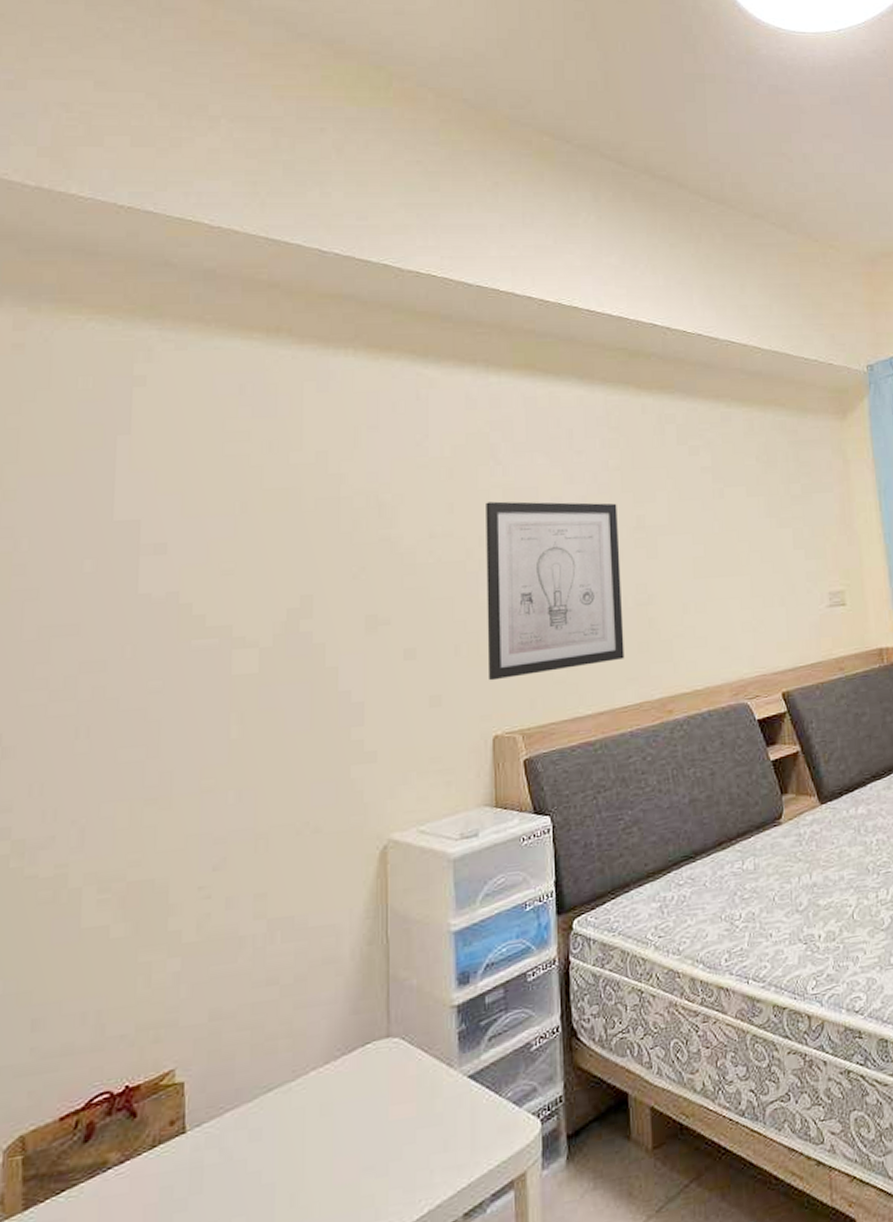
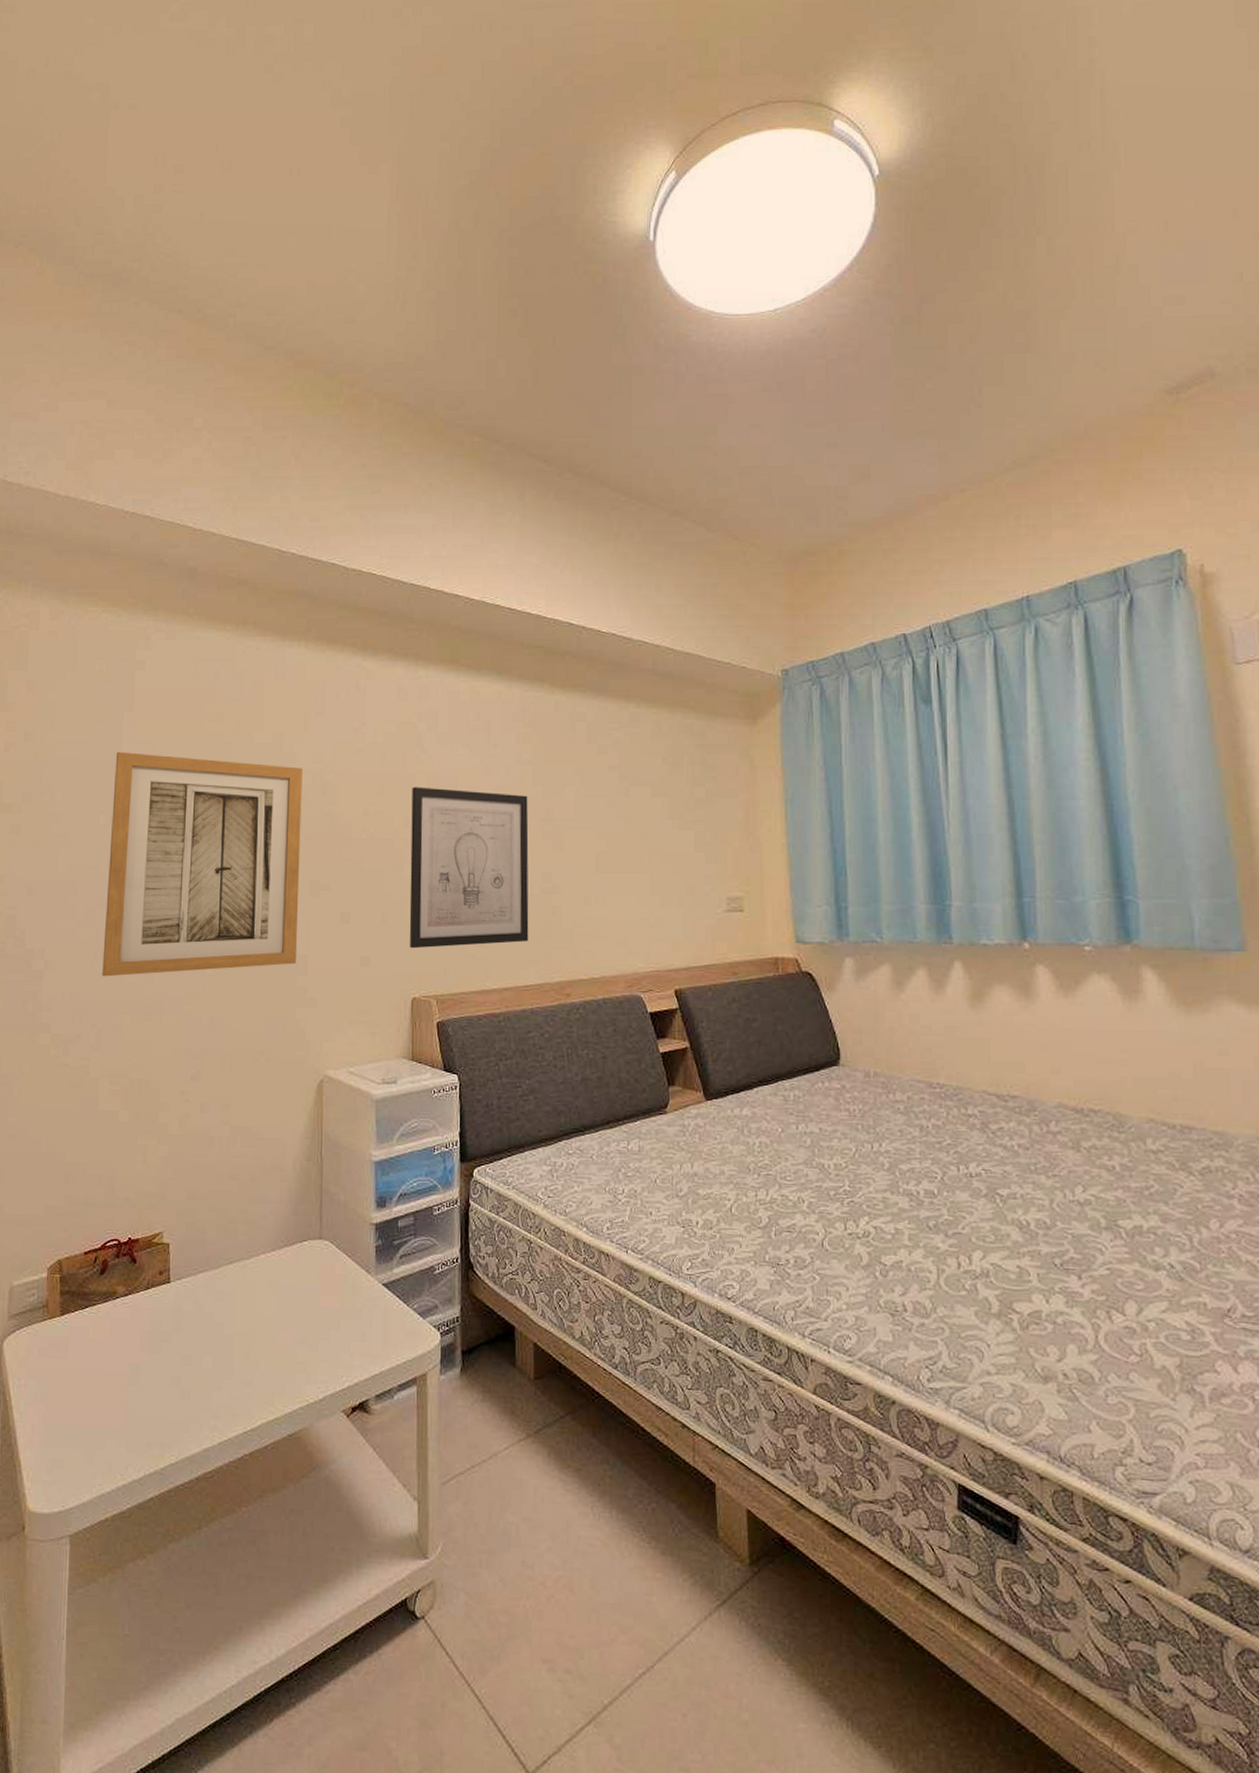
wall art: none [87,482,353,759] -> present [102,751,303,977]

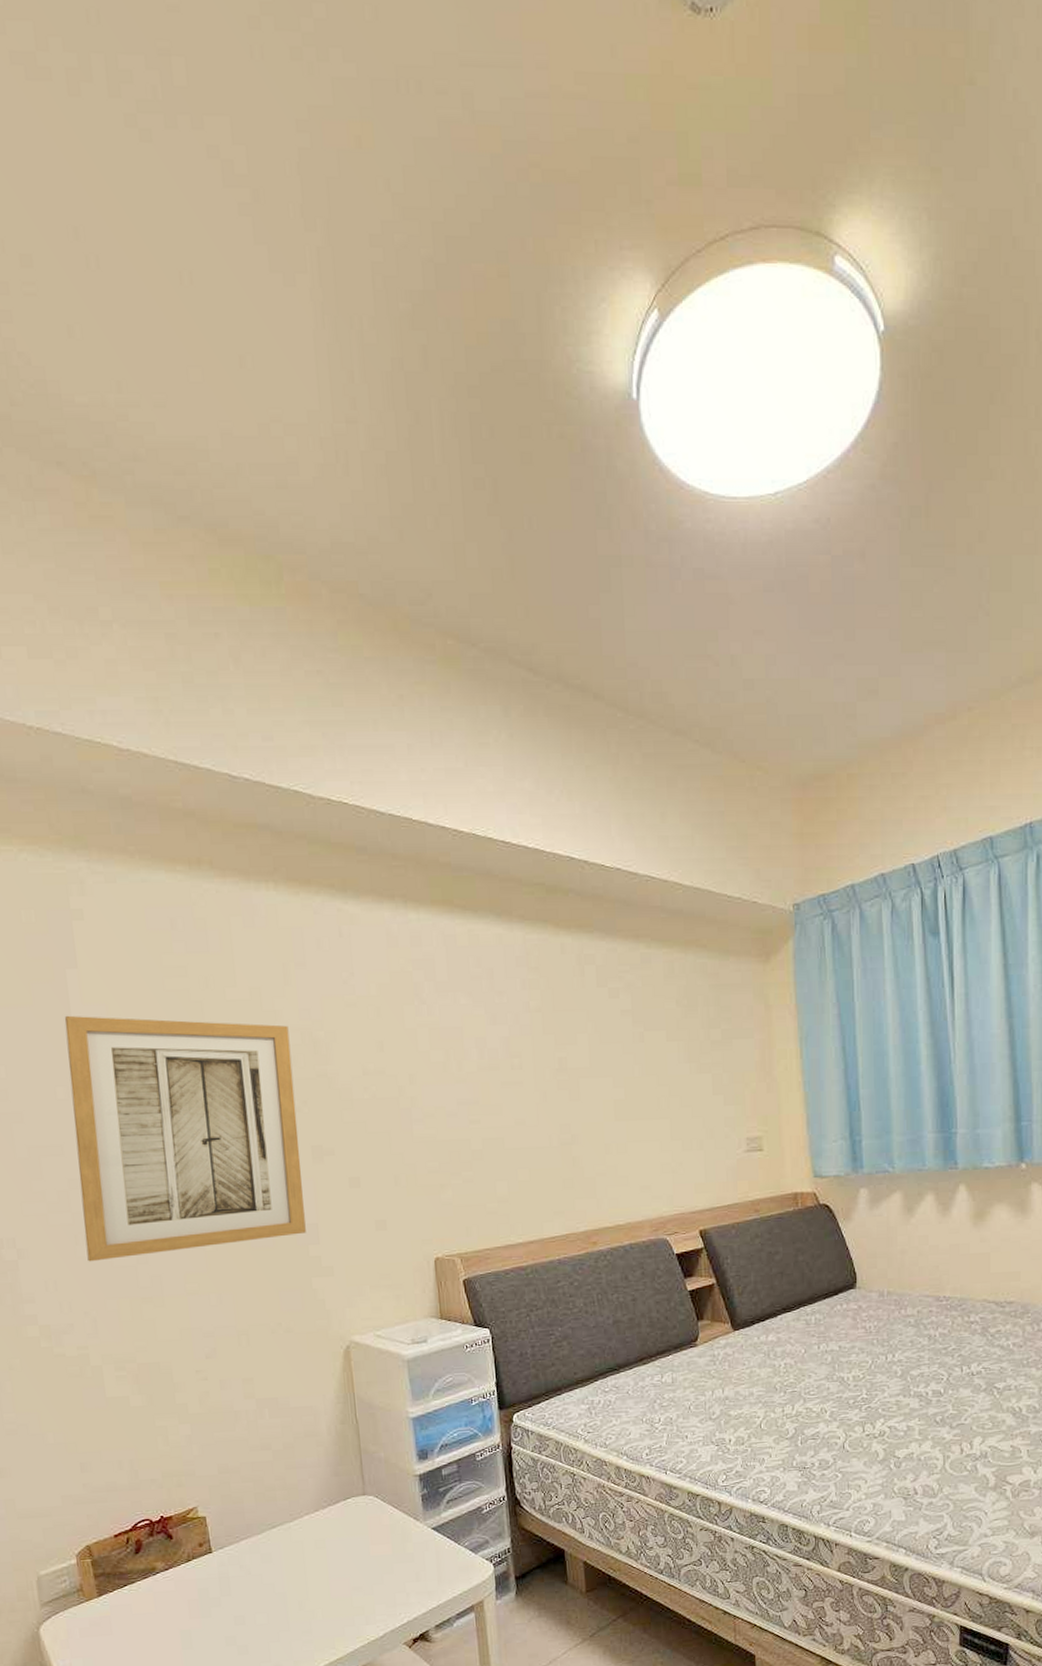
wall art: present [409,787,529,949] -> none [413,1040,551,1209]

